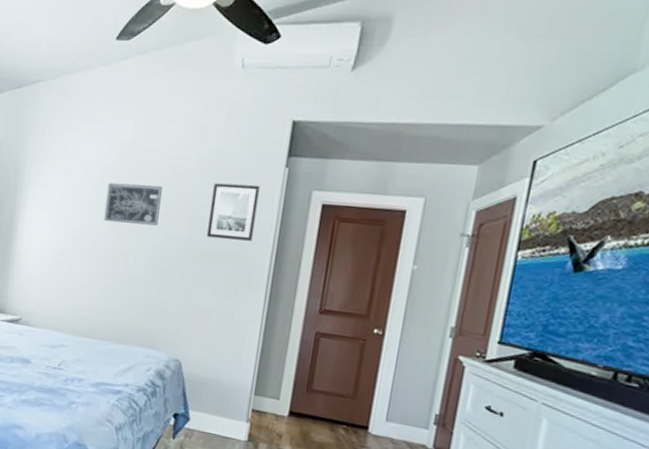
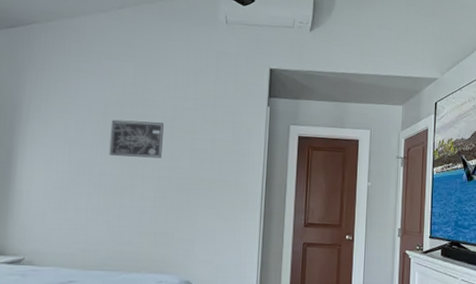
wall art: present [207,183,260,241] -> none [207,119,248,169]

